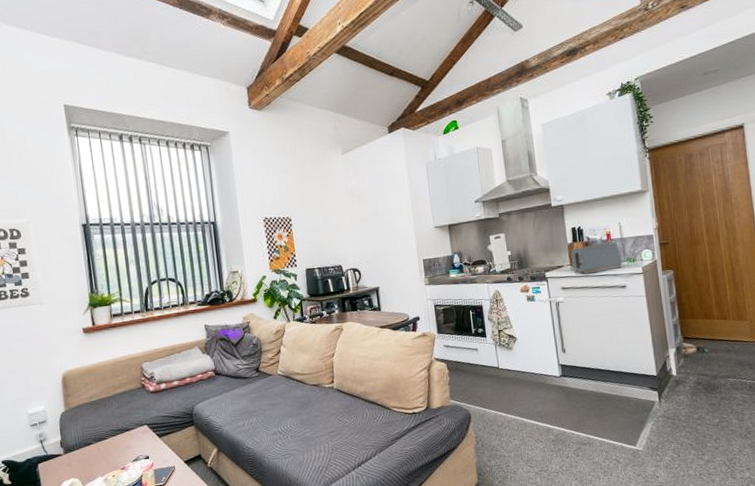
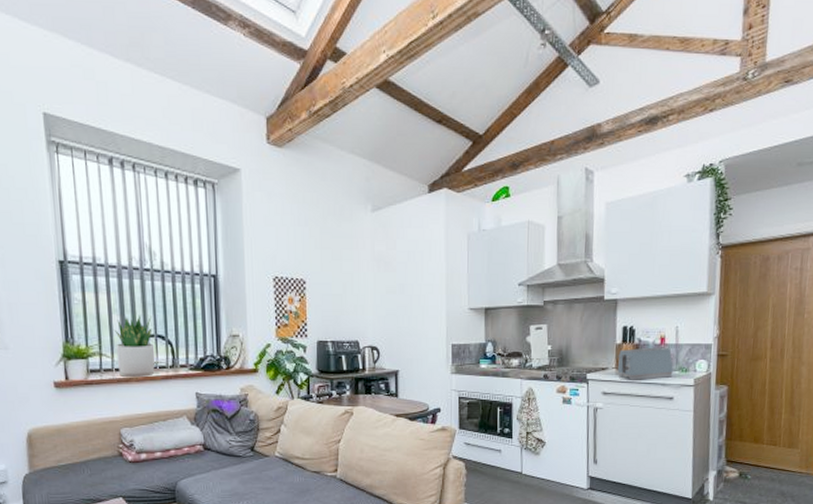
planter: none [131,262,168,318] -> present [113,314,156,378]

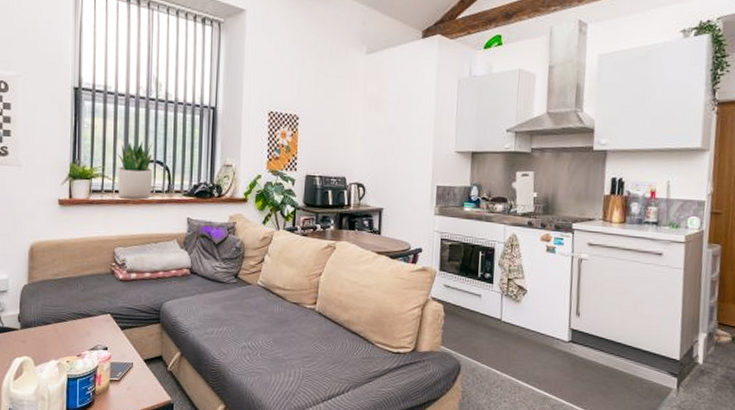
toaster: present [617,347,673,381] -> none [604,200,664,234]

